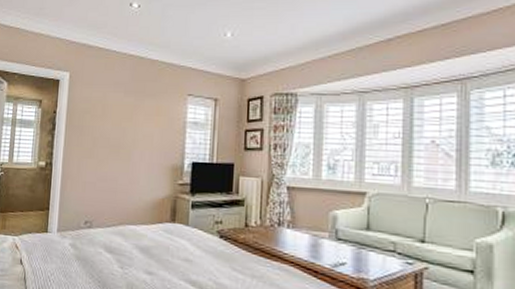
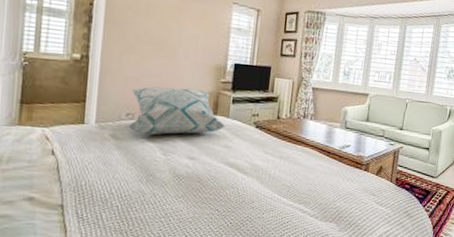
decorative pillow: none [86,191,185,245] -> present [128,86,226,135]

